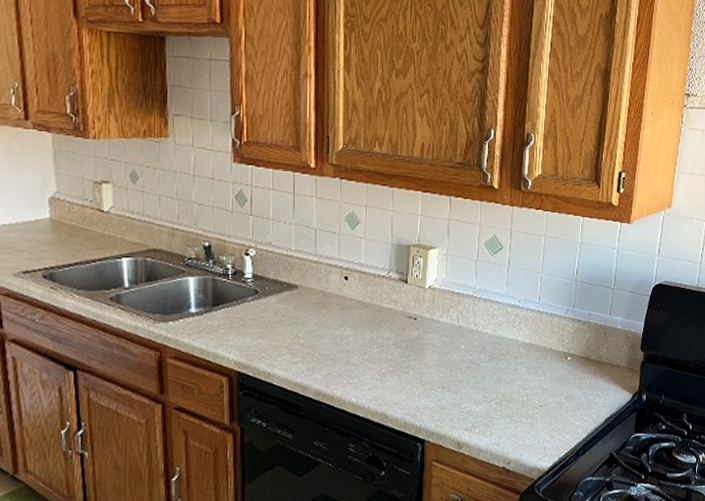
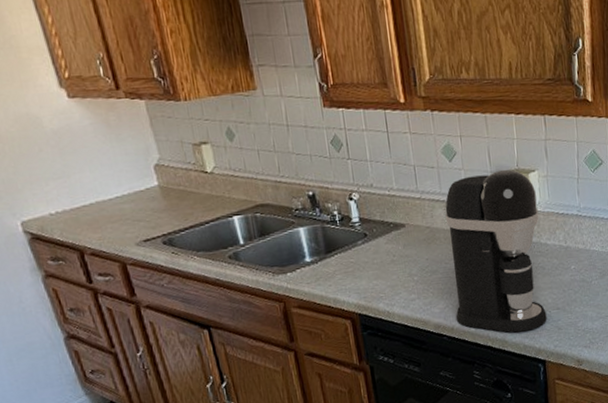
coffee maker: none [338,244,435,408] -> present [444,170,547,333]

